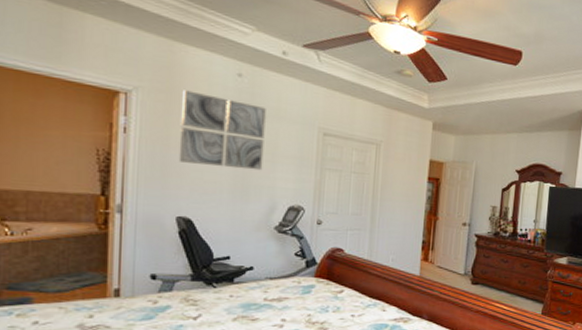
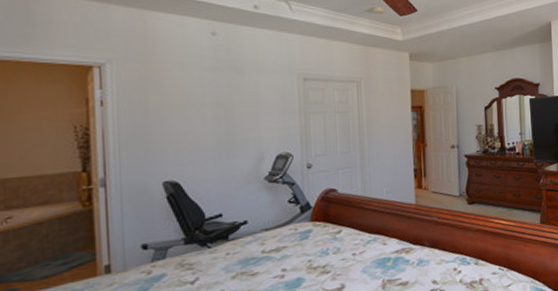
wall art: present [178,90,266,171] -> none [157,55,246,127]

